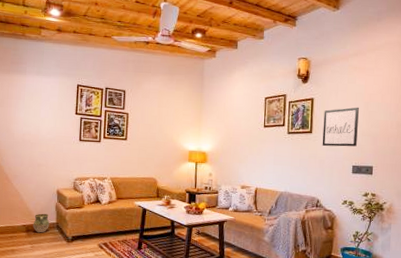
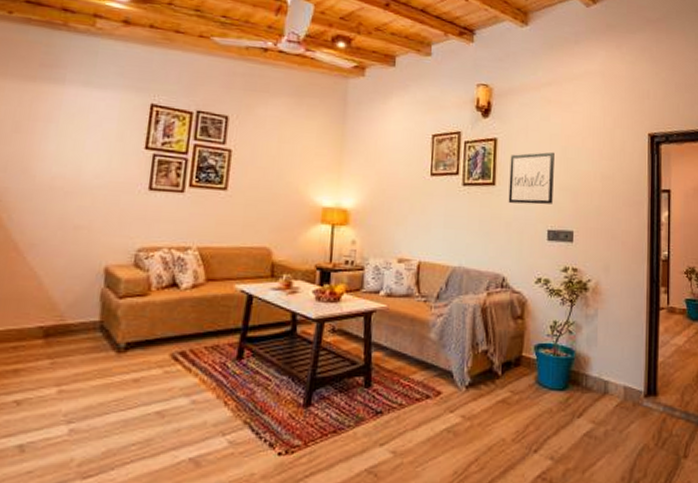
ceramic jug: present [33,213,50,233] -> none [56,306,88,339]

